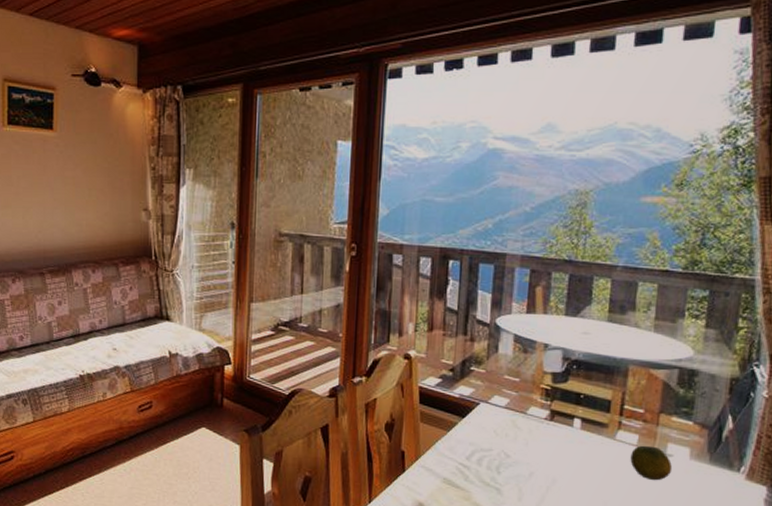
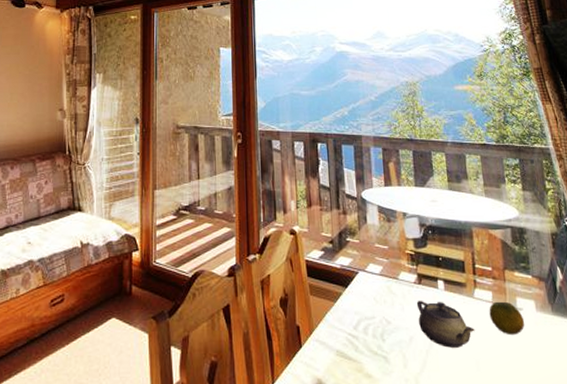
teapot: none [543,436,609,487] -> present [416,300,475,348]

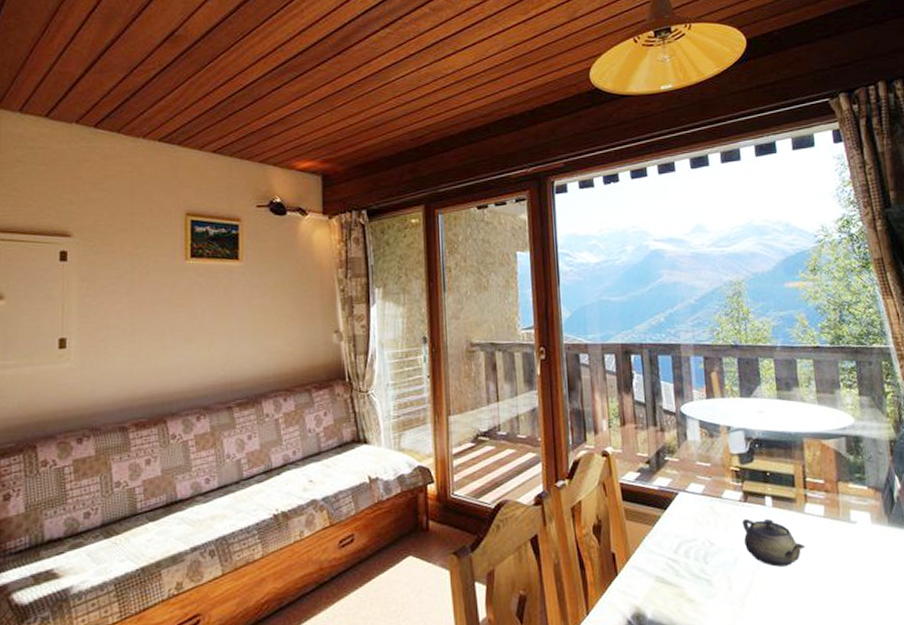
fruit: present [489,301,525,335] -> none [820,515,859,550]

